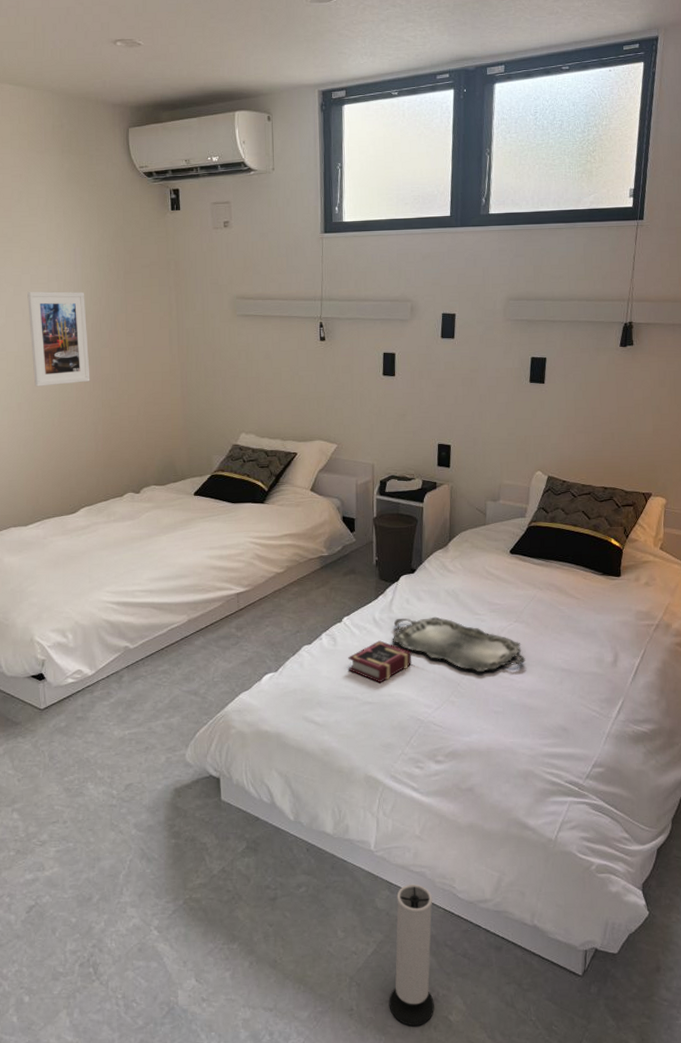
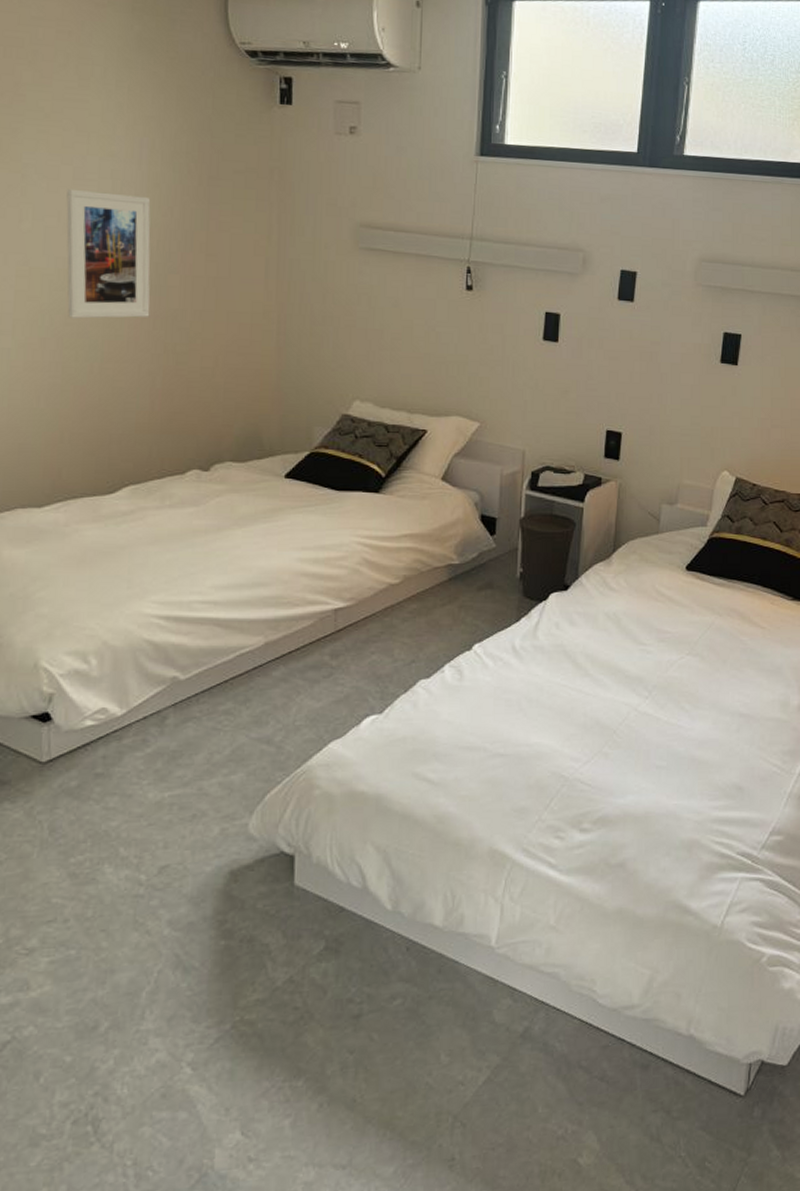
book: present [347,640,412,683] -> none [475,675,559,730]
speaker: present [388,884,434,1026] -> none [502,988,567,1175]
serving tray: present [391,616,525,673] -> none [533,646,697,718]

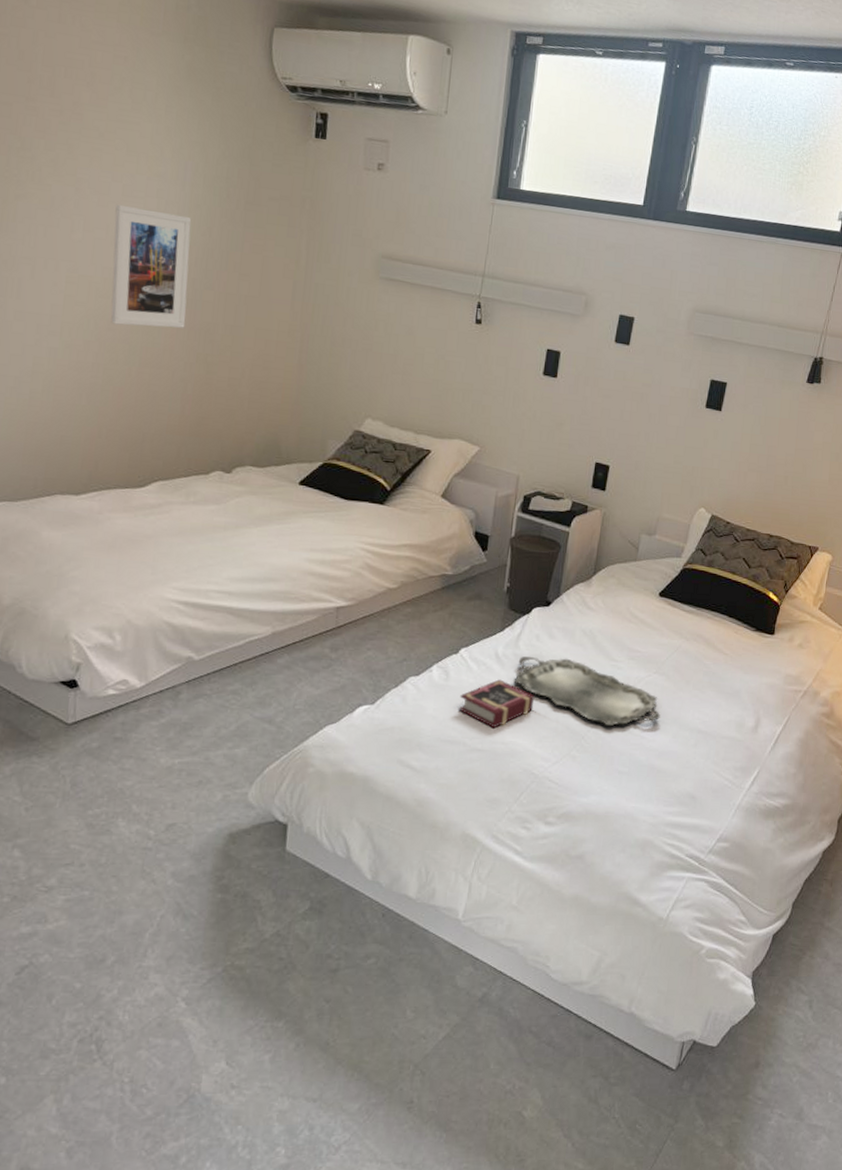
book: none [475,675,559,730] -> present [458,679,535,729]
serving tray: none [533,646,697,718] -> present [512,656,660,727]

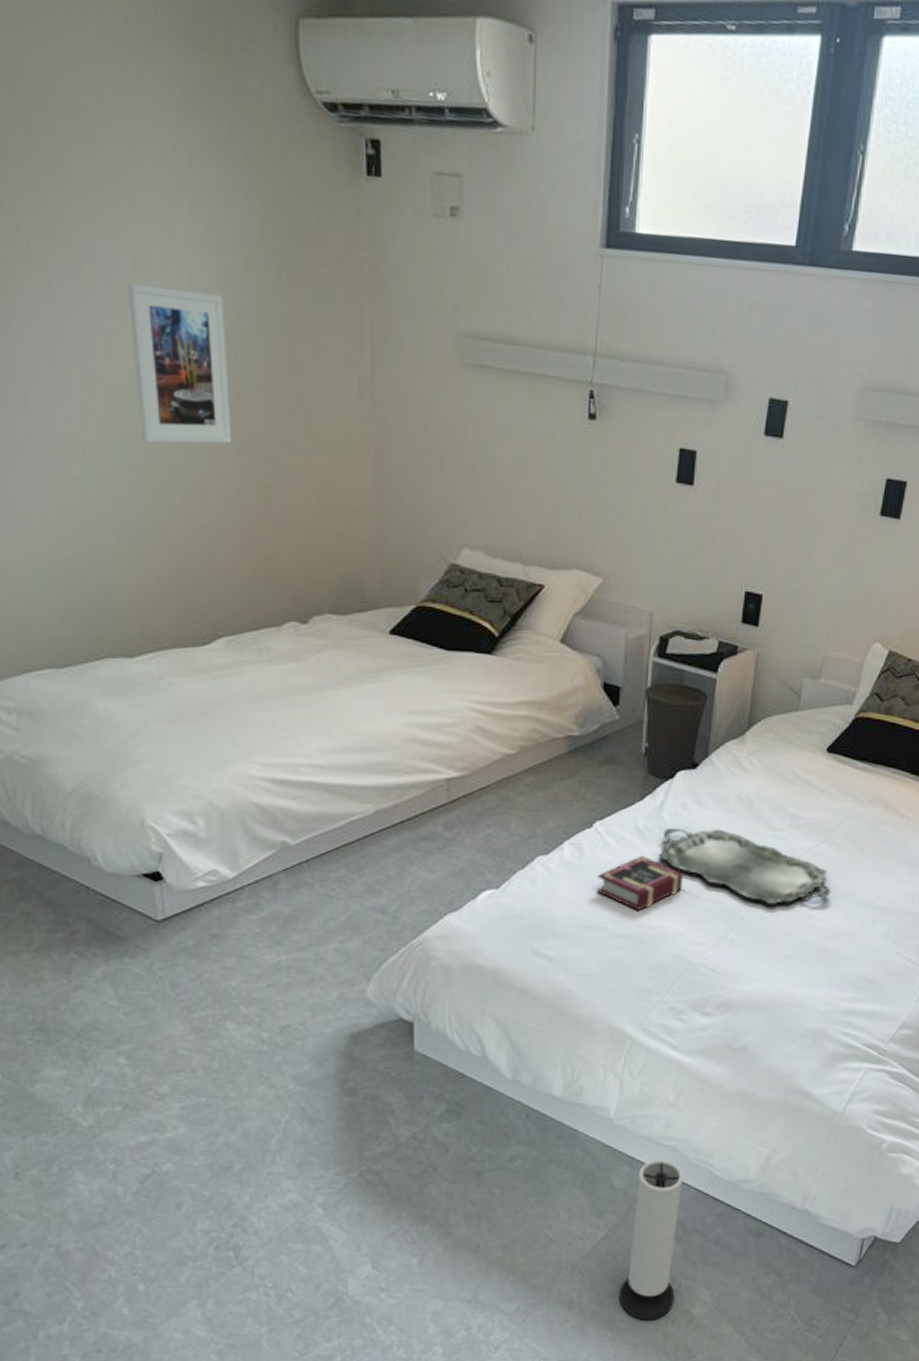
speaker: none [455,960,523,1122] -> present [618,1159,684,1320]

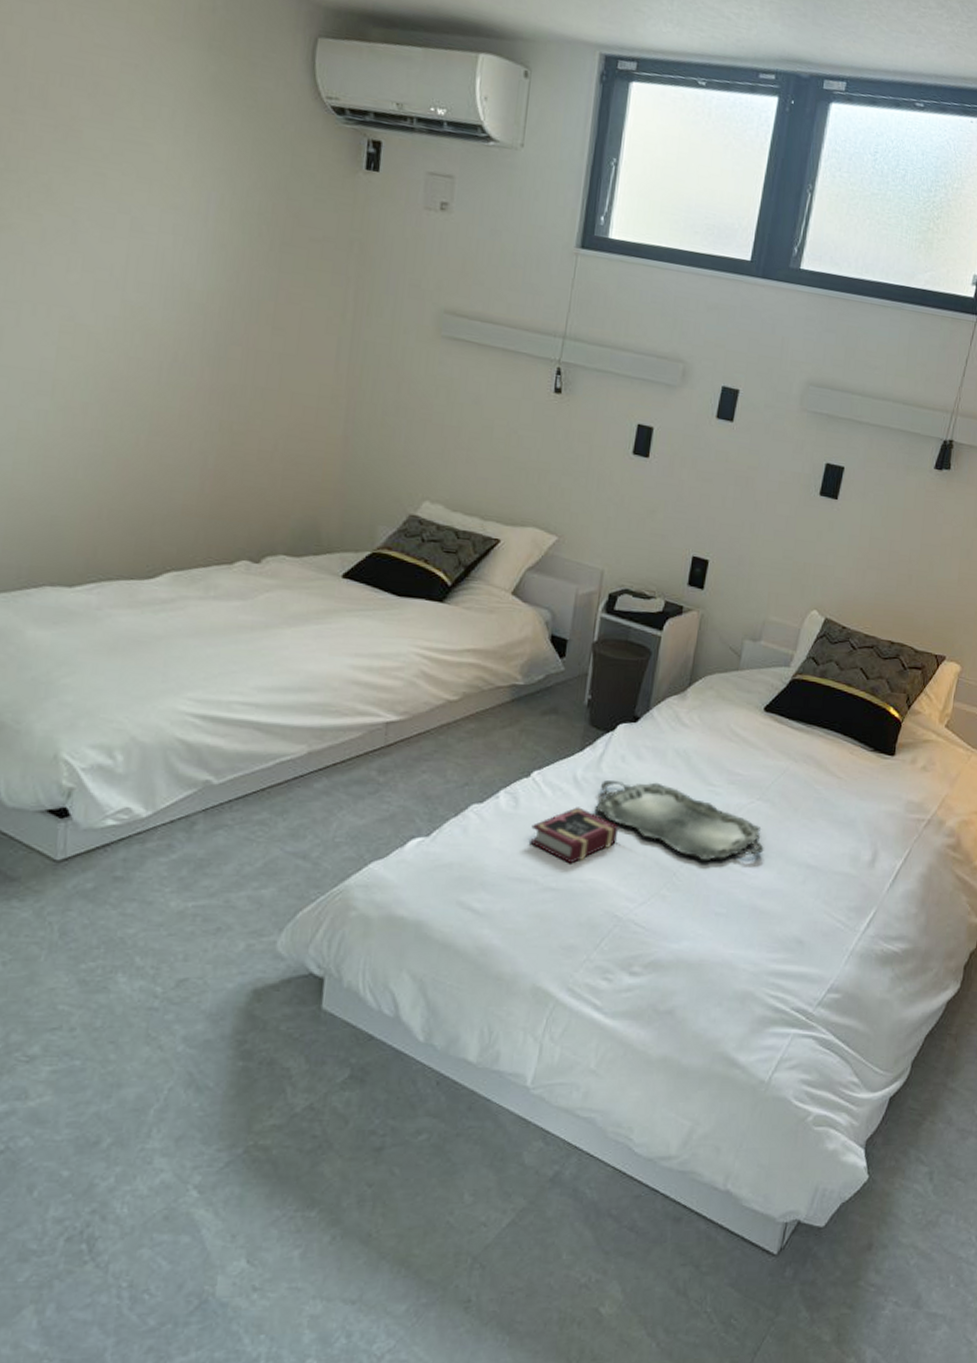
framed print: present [128,282,232,444] -> none [115,240,215,390]
speaker: present [618,1159,684,1320] -> none [521,1133,601,1321]

